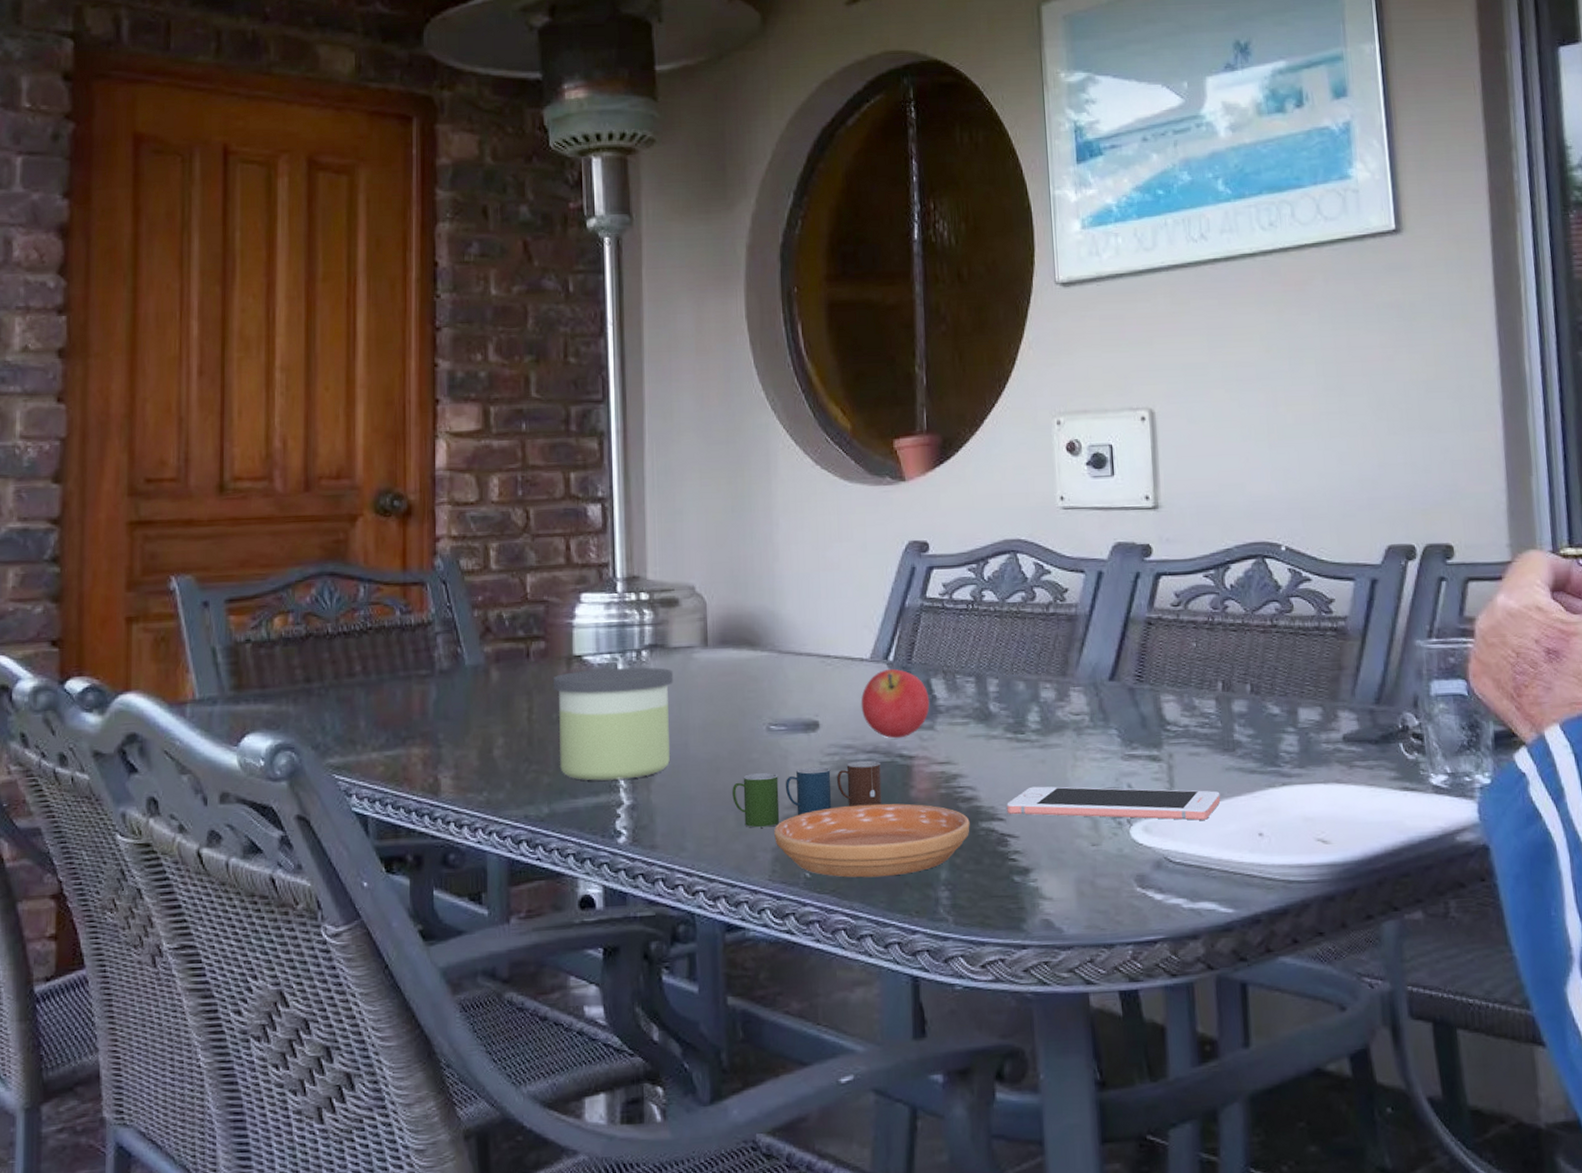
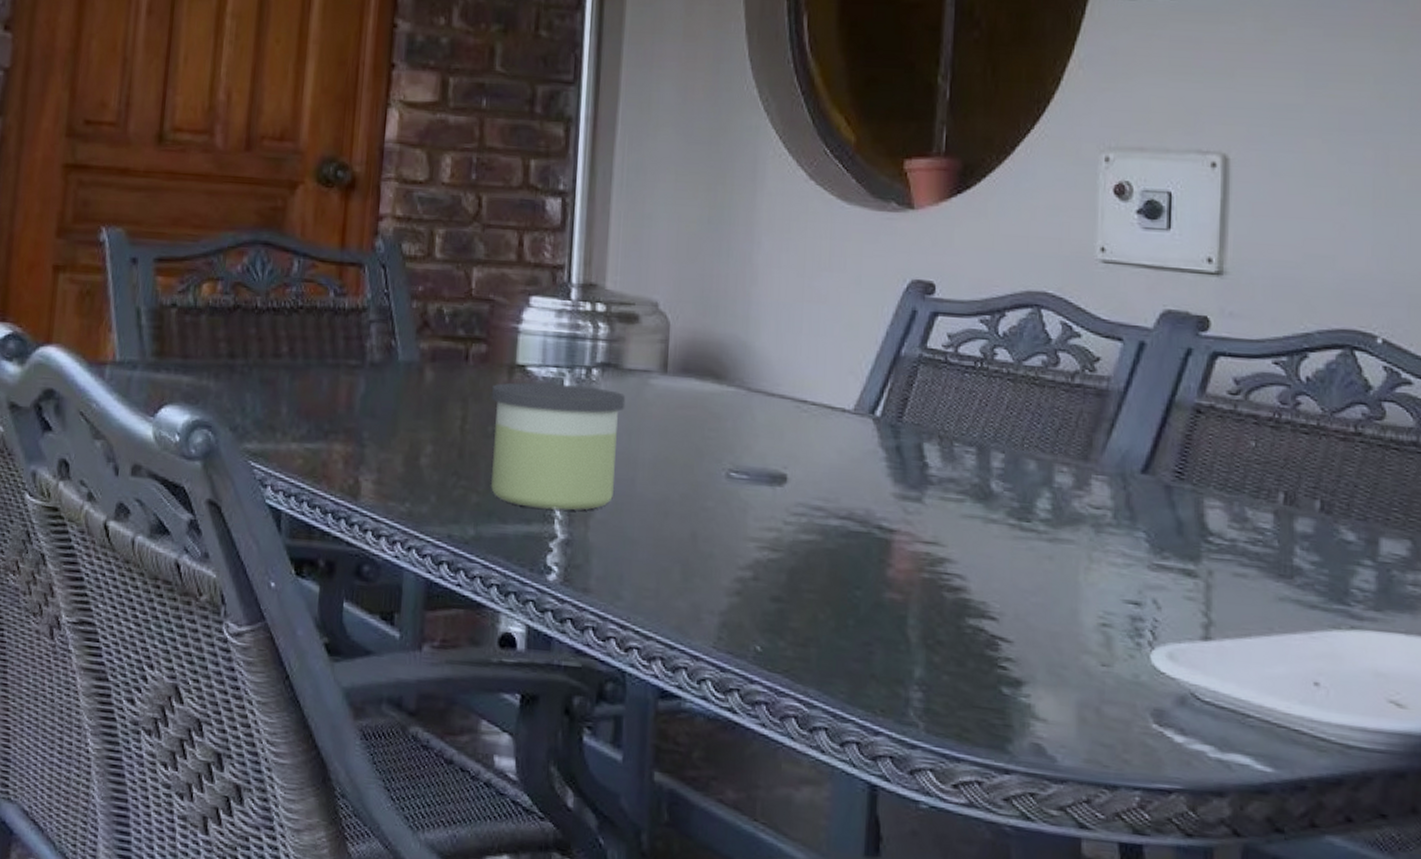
cup: present [732,760,882,828] -> none [680,523,855,588]
saucer: present [774,803,970,878] -> none [724,575,955,665]
fruit: present [861,669,930,739] -> none [837,425,920,507]
cell phone: present [1007,786,1221,820] -> none [1001,585,1269,656]

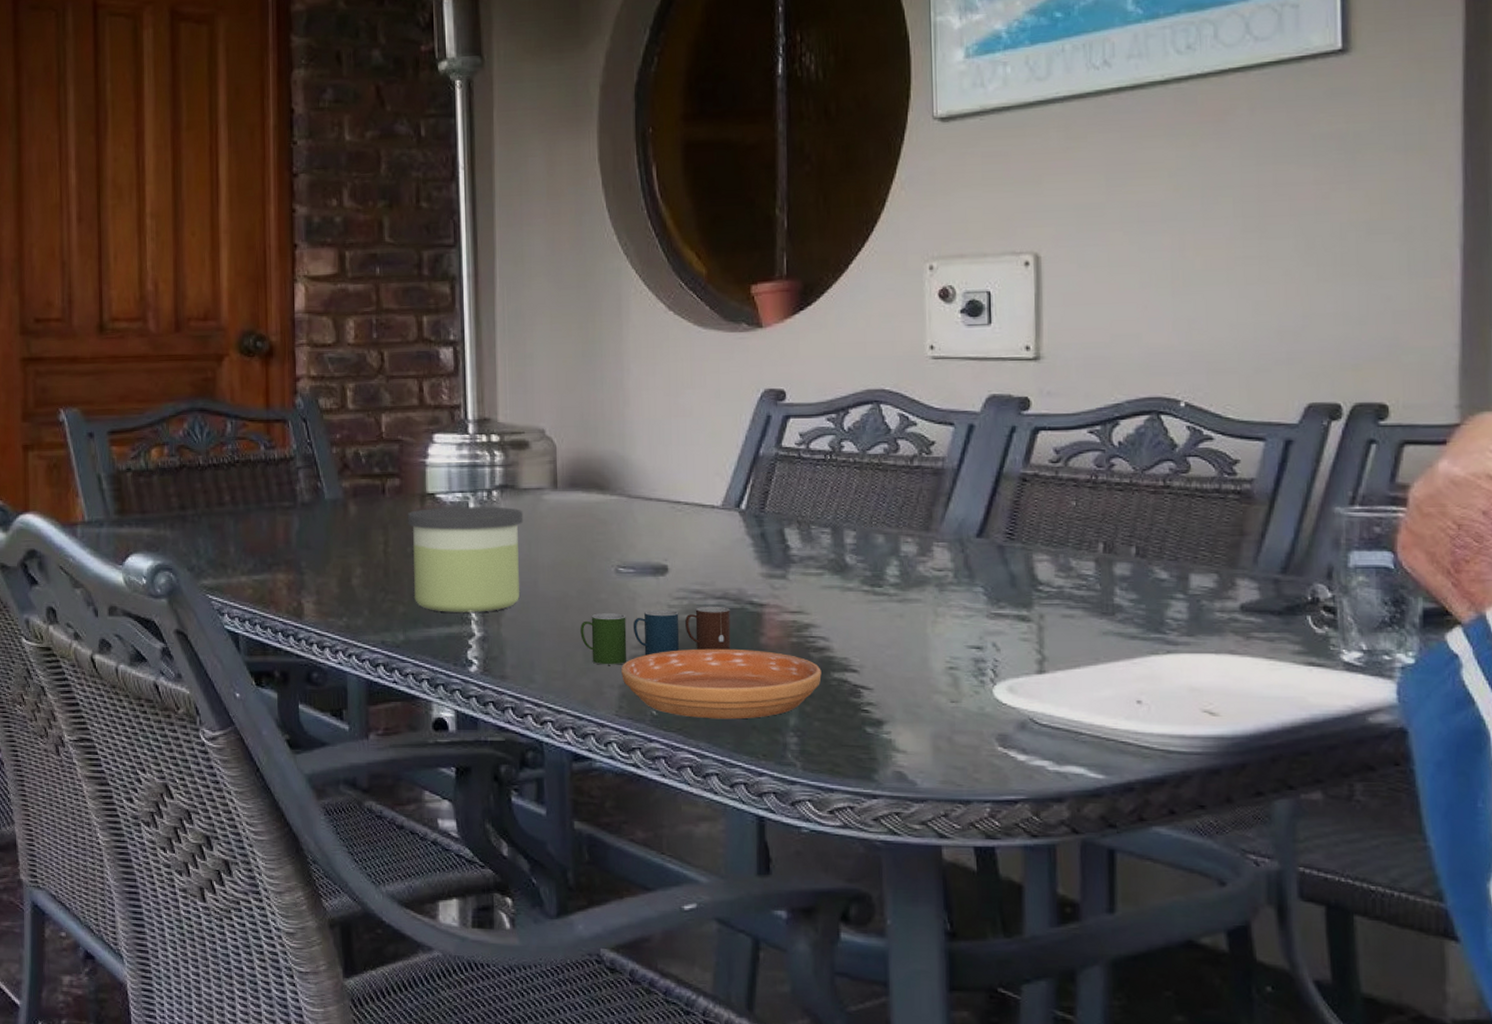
cup: none [680,523,855,588] -> present [580,606,731,665]
saucer: none [724,575,955,665] -> present [621,648,822,719]

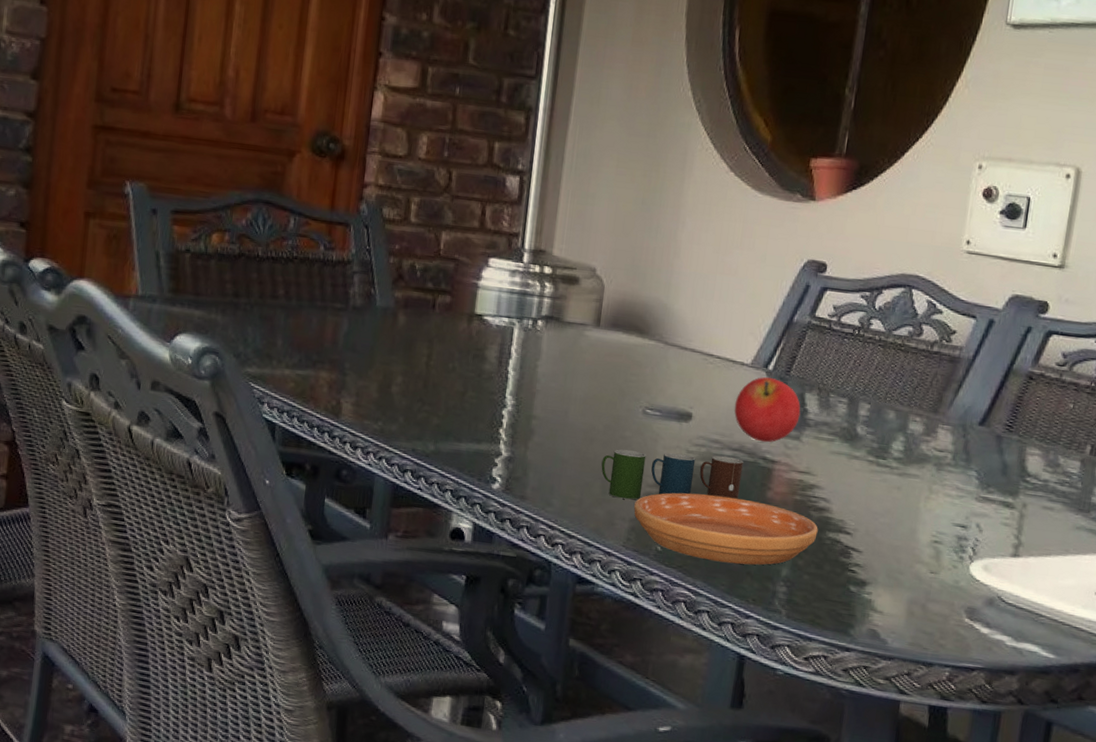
candle: present [407,506,524,612] -> none [449,328,564,434]
fruit: none [711,518,783,586] -> present [734,377,801,443]

